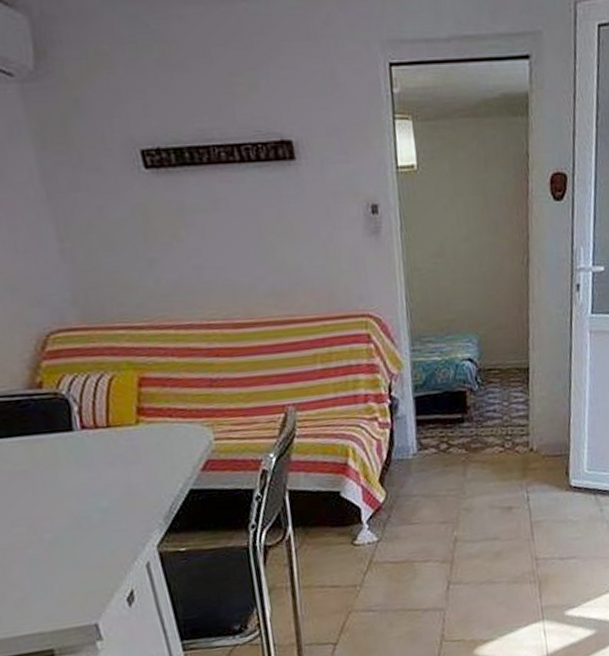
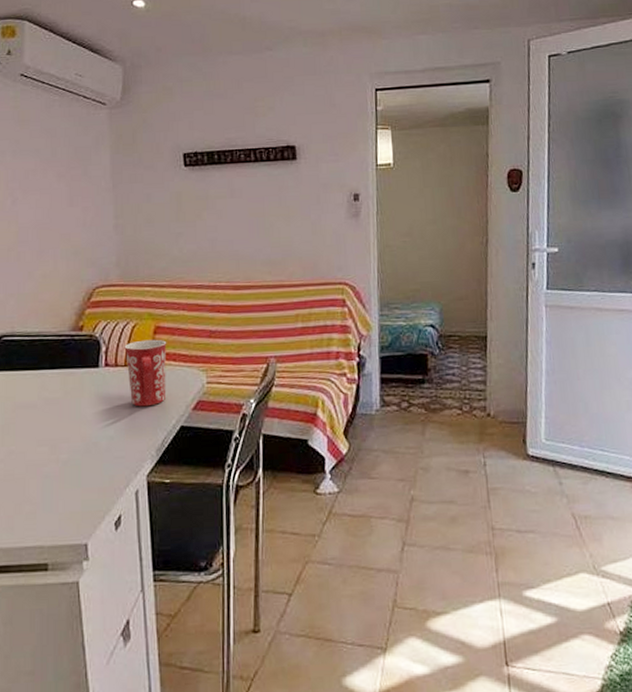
mug: none [102,393,166,473] -> present [124,339,167,407]

